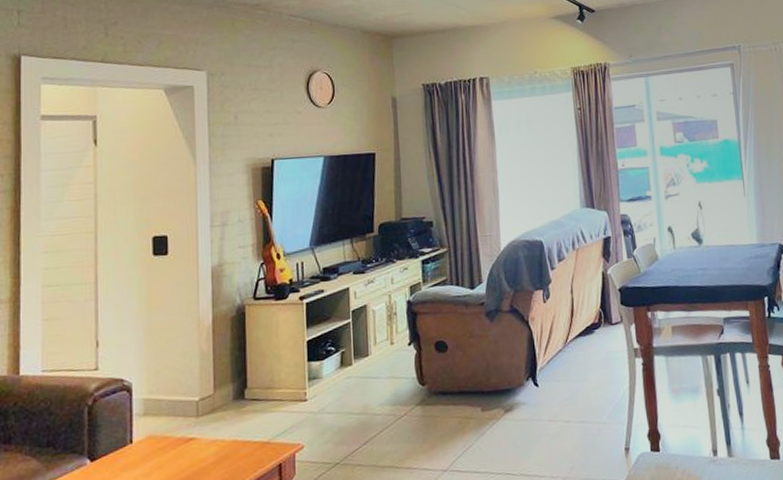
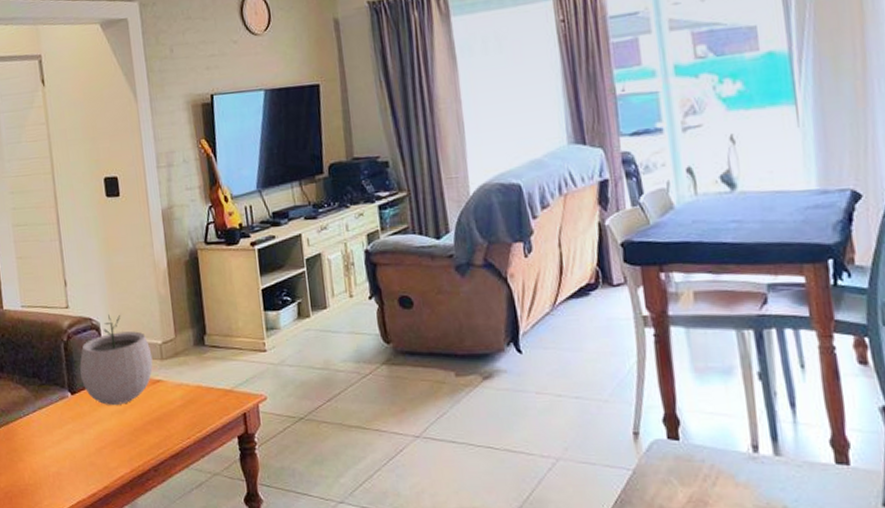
plant pot: none [104,374,188,469] -> present [79,314,153,405]

